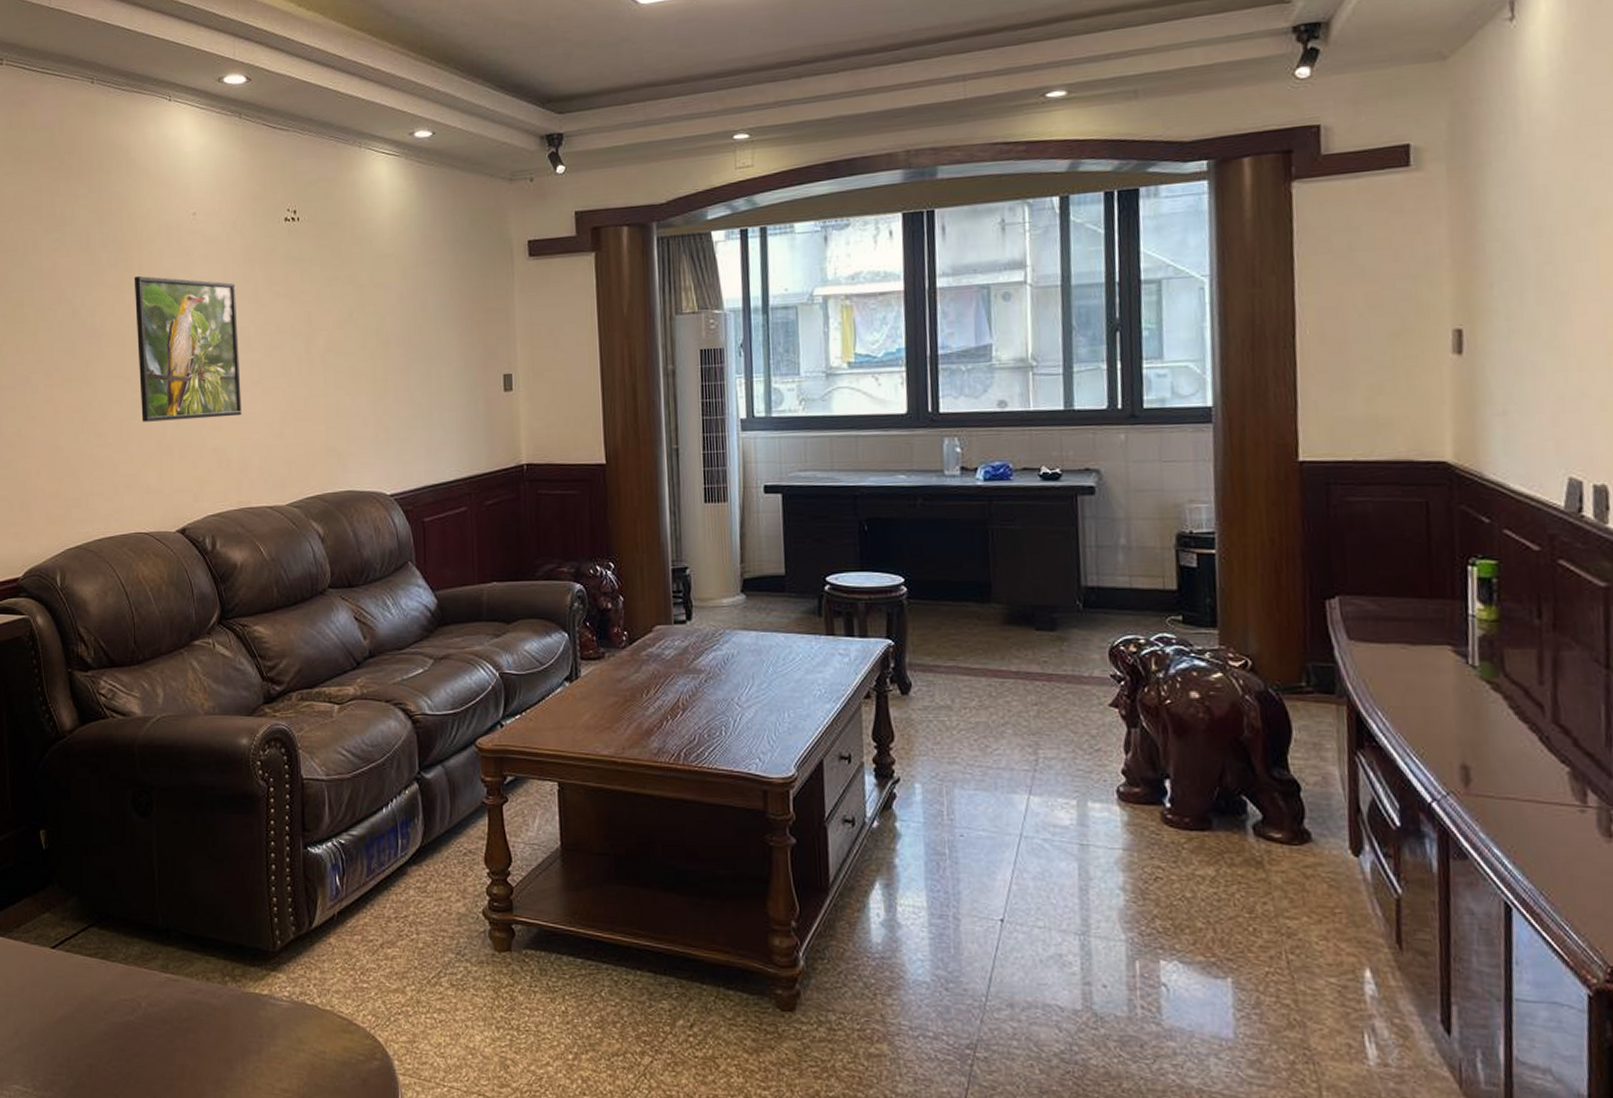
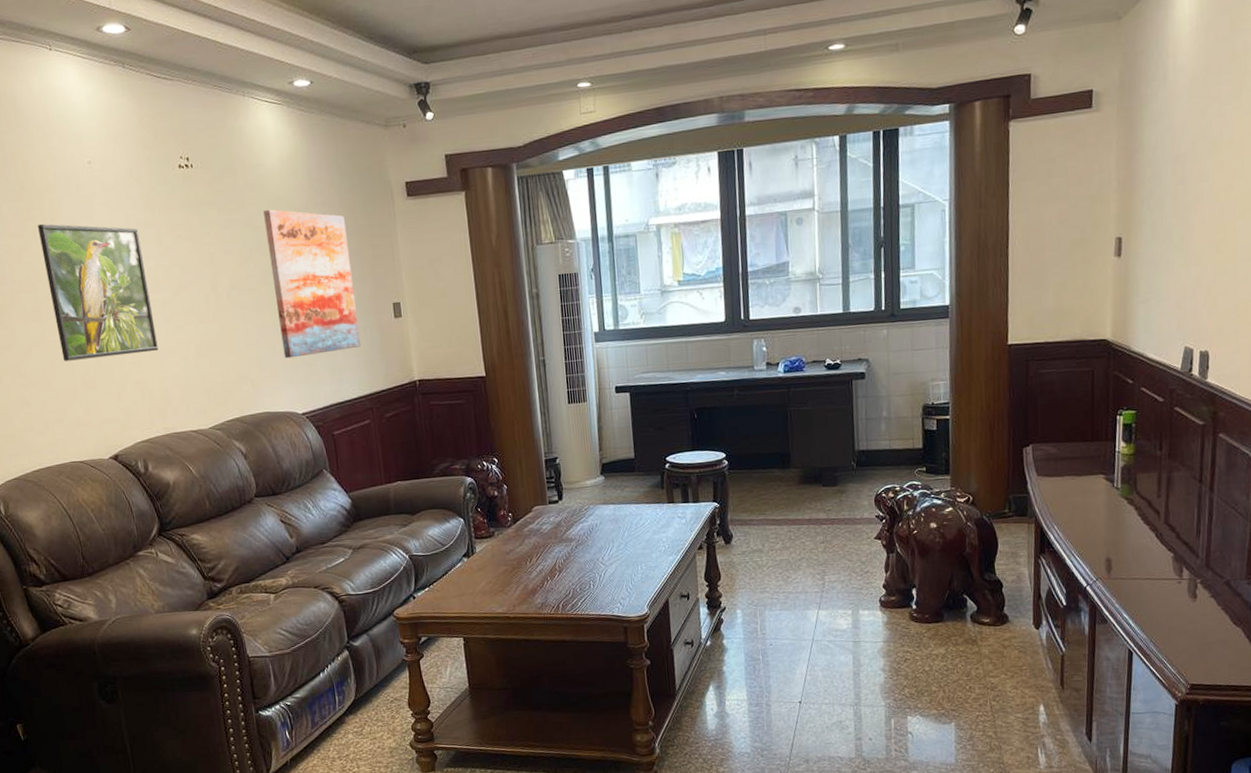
wall art: none [369,266,464,431] -> present [263,209,361,359]

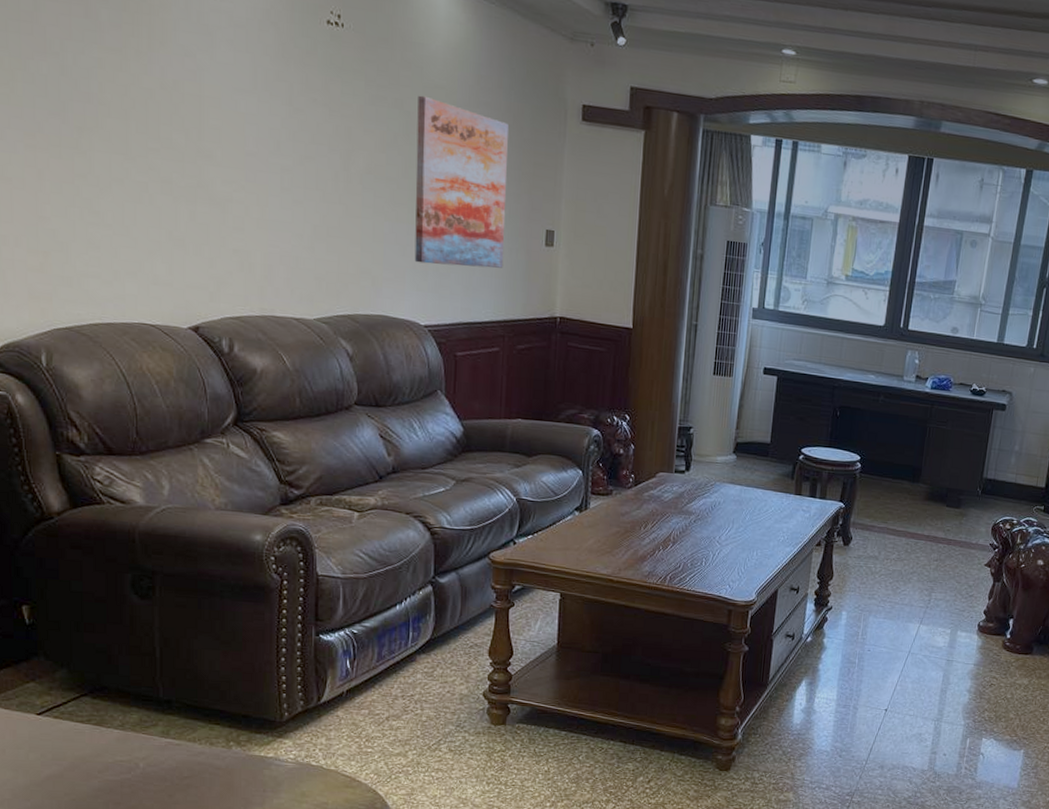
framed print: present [37,223,159,361] -> none [141,44,268,222]

